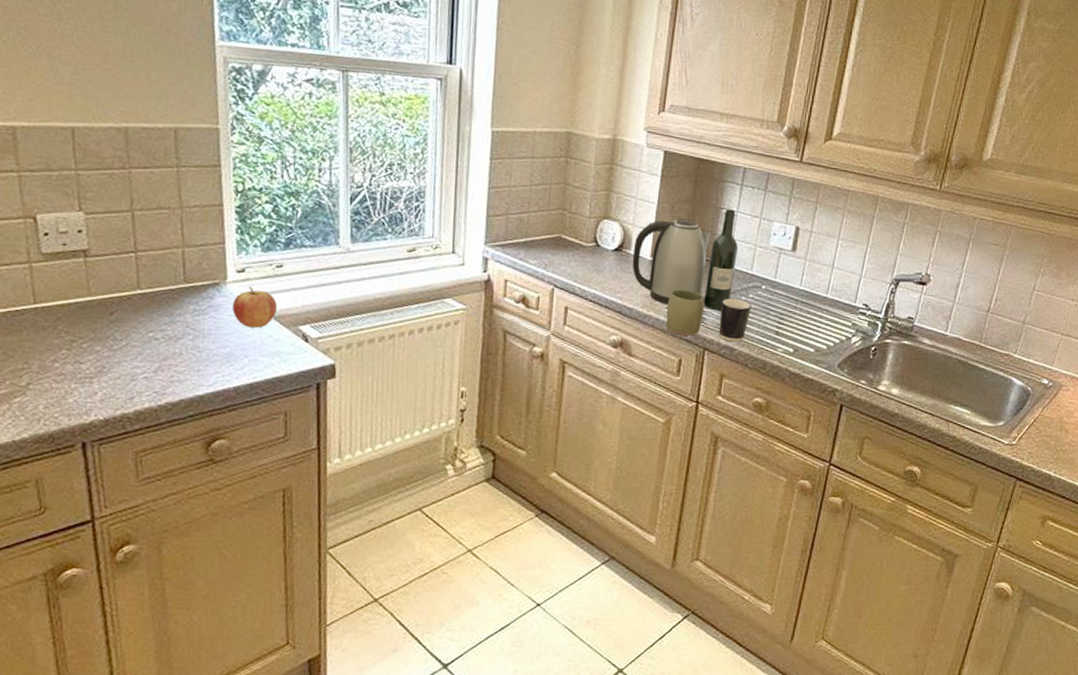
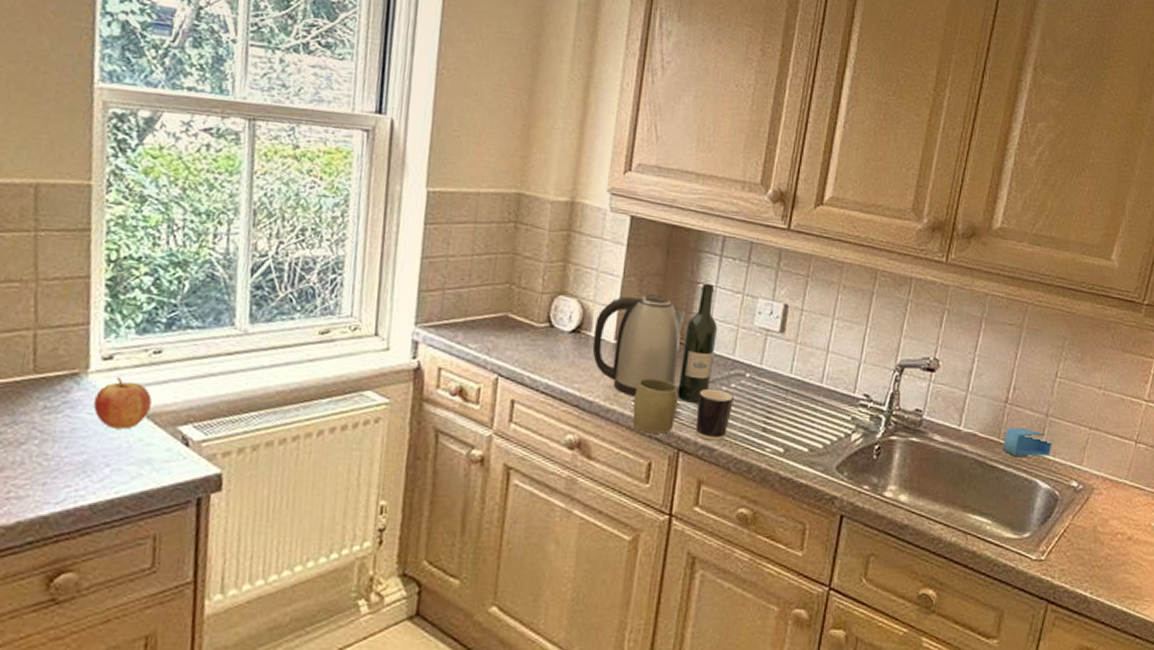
sponge: none [983,333,1029,359] -> present [1002,427,1053,458]

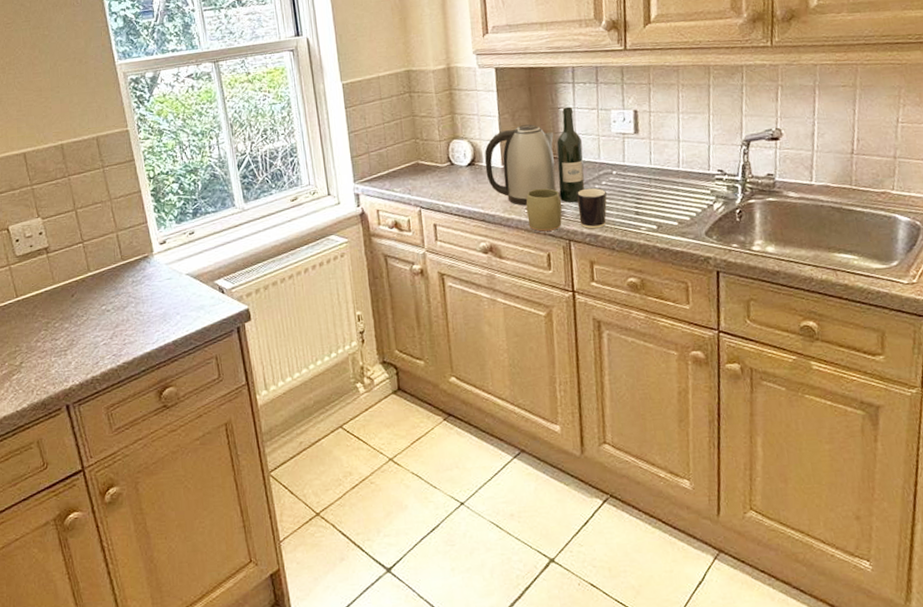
fruit: present [93,377,152,429] -> none [161,254,195,289]
sponge: present [1002,427,1053,458] -> none [856,170,906,199]

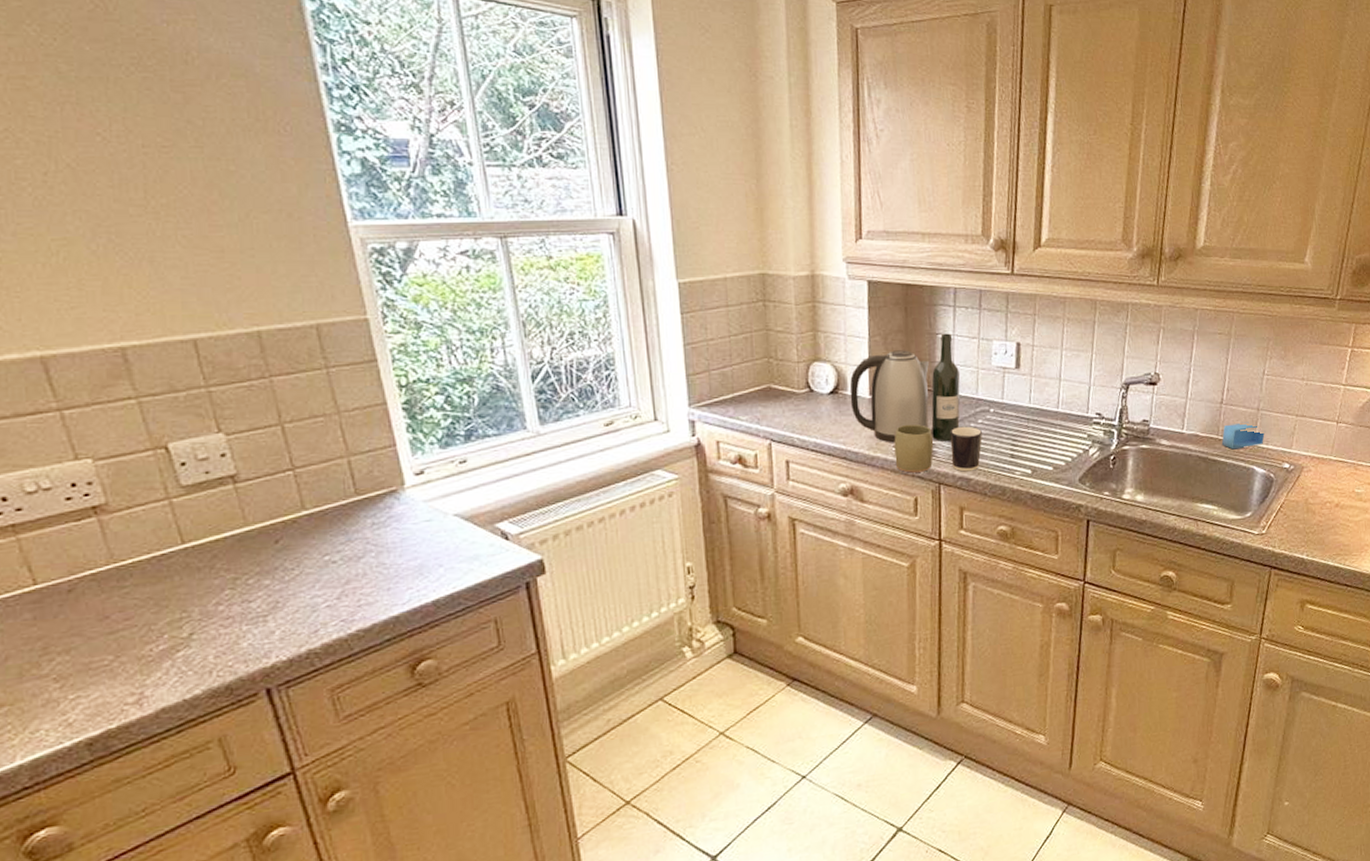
sponge: none [856,170,906,199] -> present [1221,422,1266,450]

